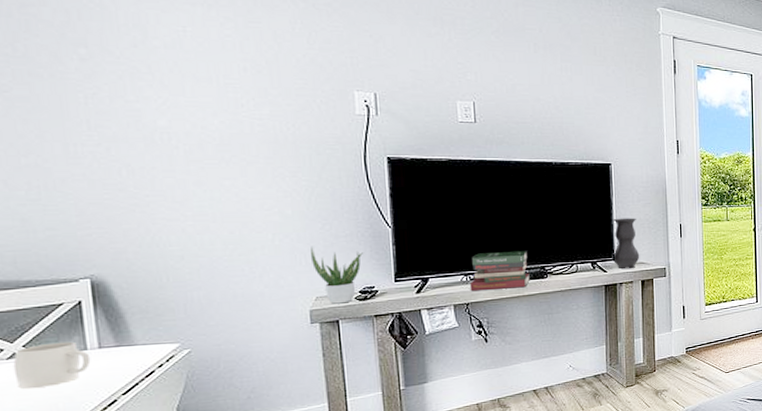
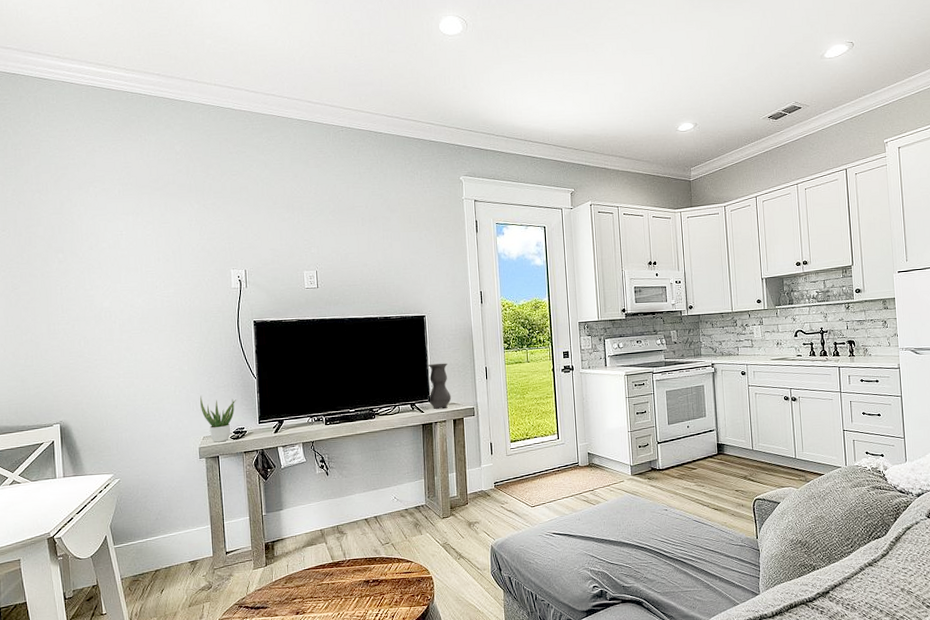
mug: present [12,341,91,390] -> none [13,472,58,508]
books: present [469,250,530,292] -> none [314,394,361,431]

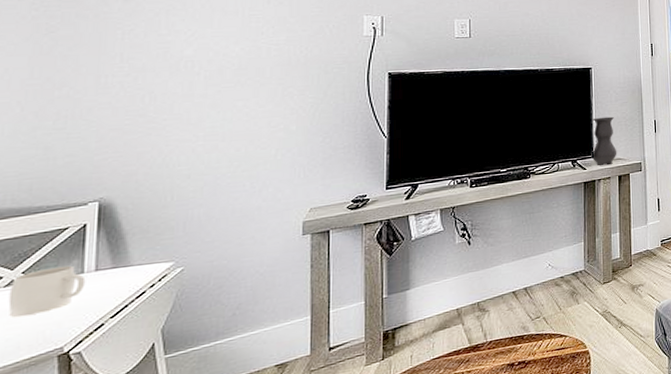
mug: none [13,472,58,508] -> present [8,265,86,318]
potted plant: present [200,395,236,443] -> none [310,159,358,215]

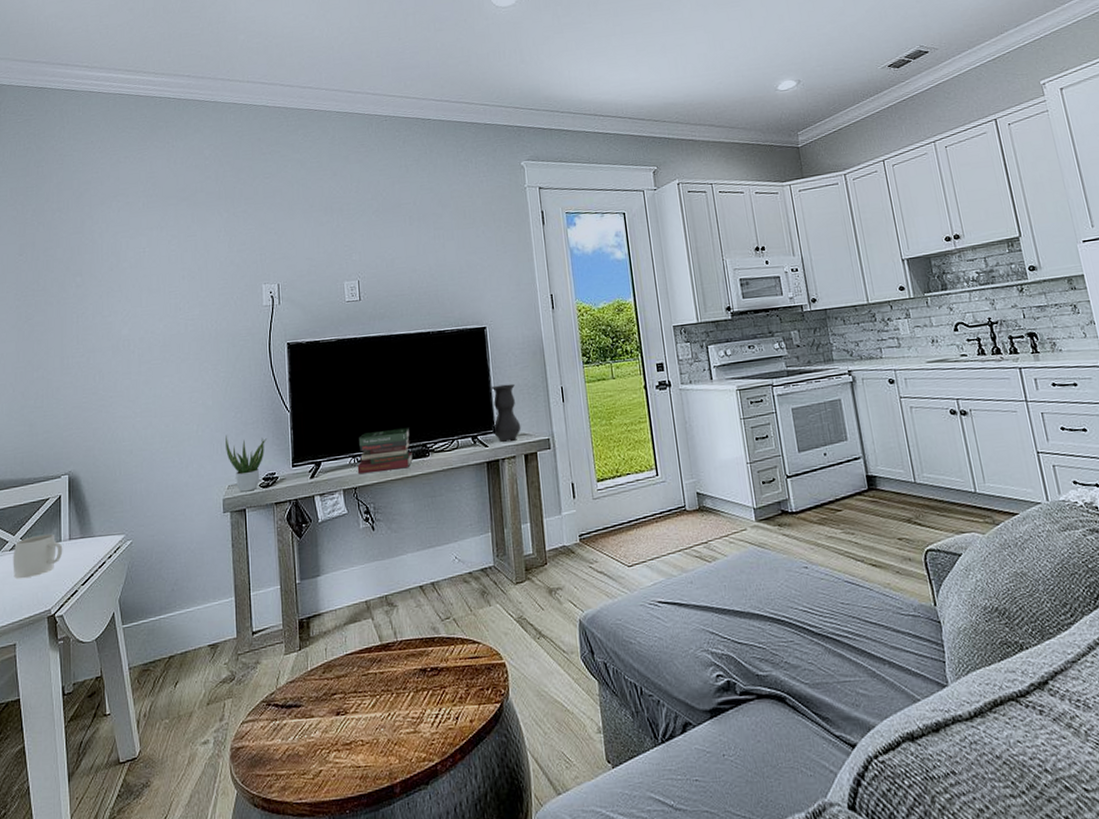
potted plant: none [310,159,358,215] -> present [225,434,266,492]
books: none [456,152,514,195] -> present [357,427,413,474]

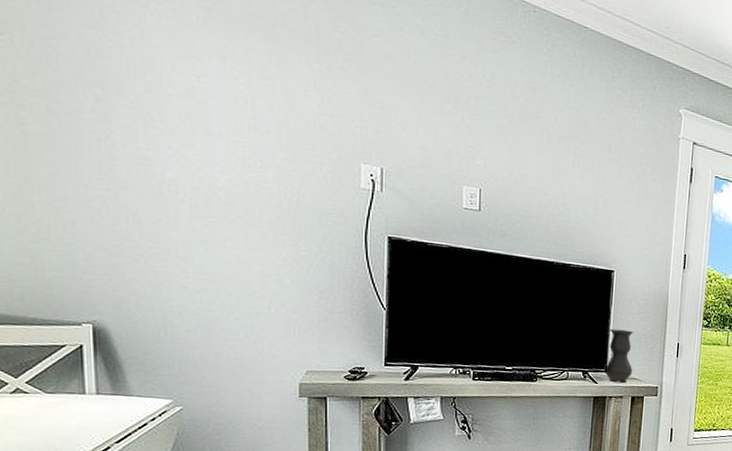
mug: present [13,533,63,579] -> none [16,382,88,426]
potted plant: present [225,434,266,492] -> none [305,318,356,381]
books: present [357,427,413,474] -> none [458,347,519,389]

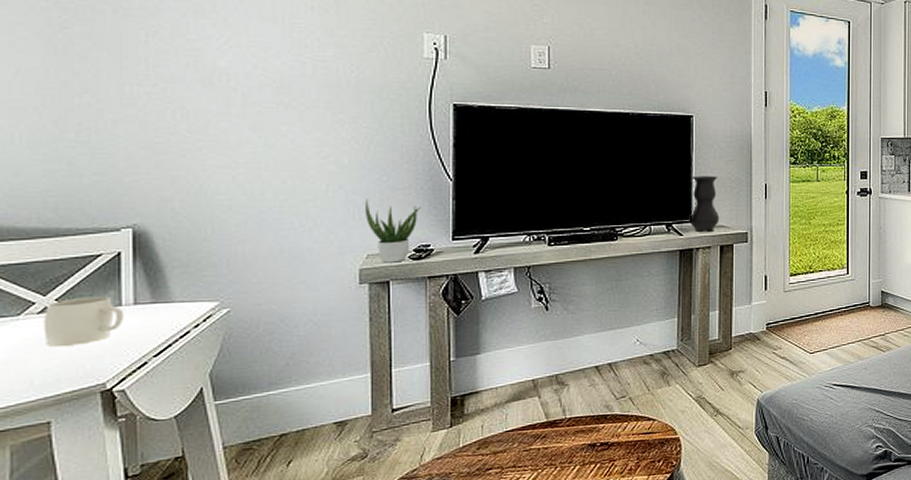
mug: none [16,382,88,426] -> present [43,296,125,348]
potted plant: none [305,318,356,381] -> present [366,198,420,263]

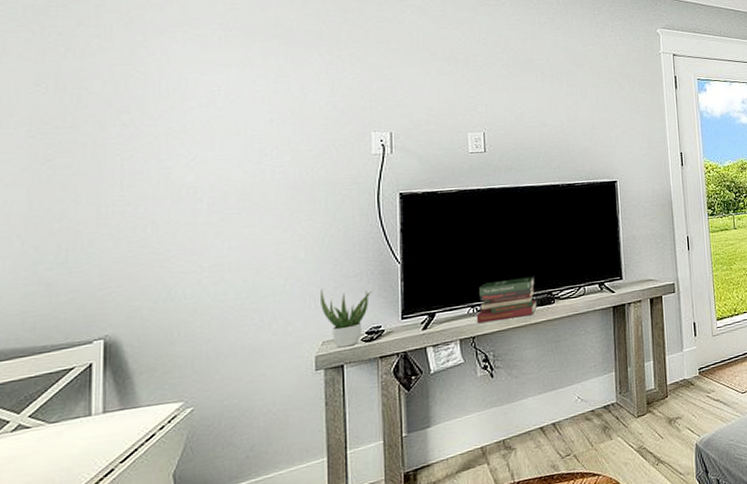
mug: present [43,296,125,348] -> none [16,407,94,464]
books: none [532,209,598,253] -> present [476,276,537,324]
vase: present [689,176,720,233] -> none [619,234,648,288]

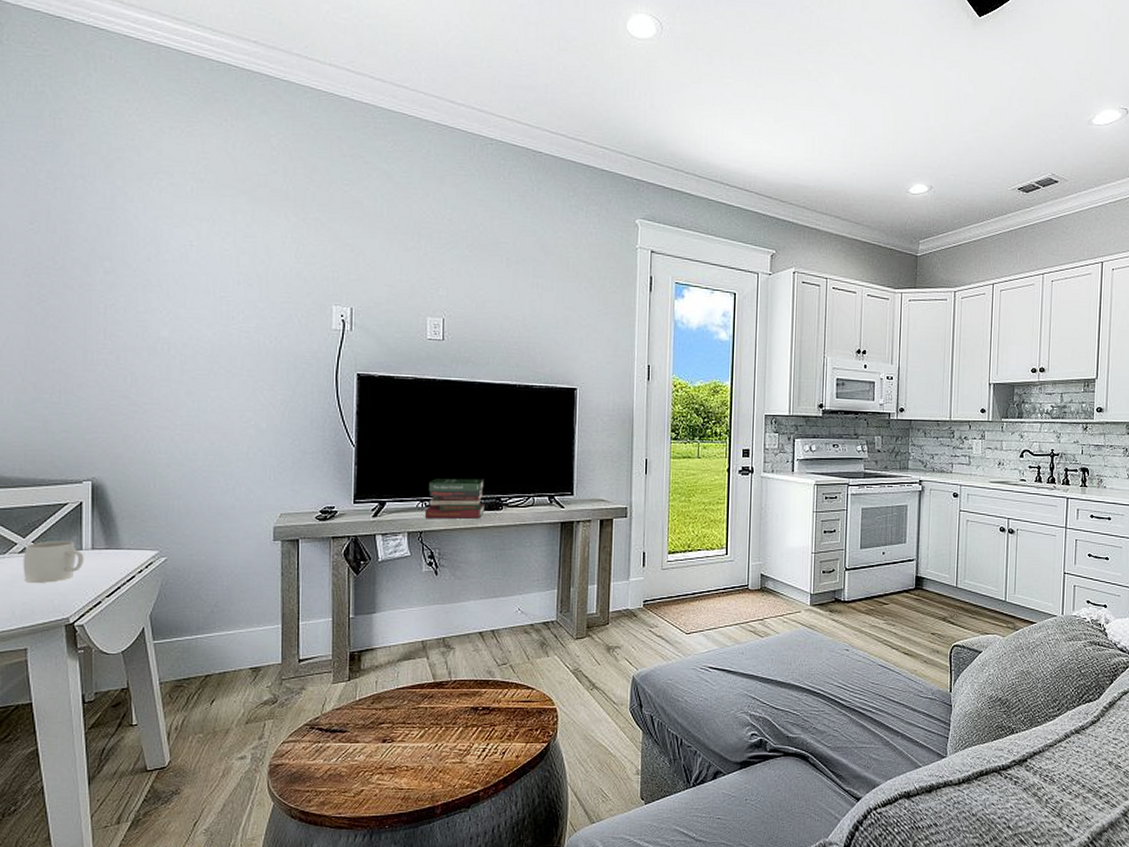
mug: none [16,407,94,464] -> present [23,540,84,584]
potted plant: present [321,288,371,348] -> none [280,461,327,522]

